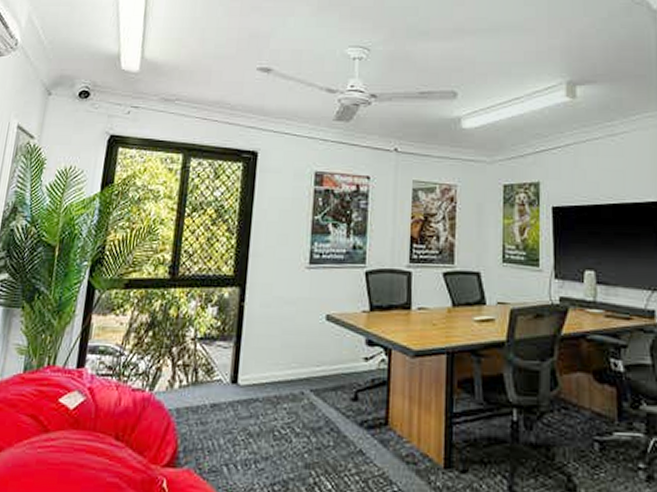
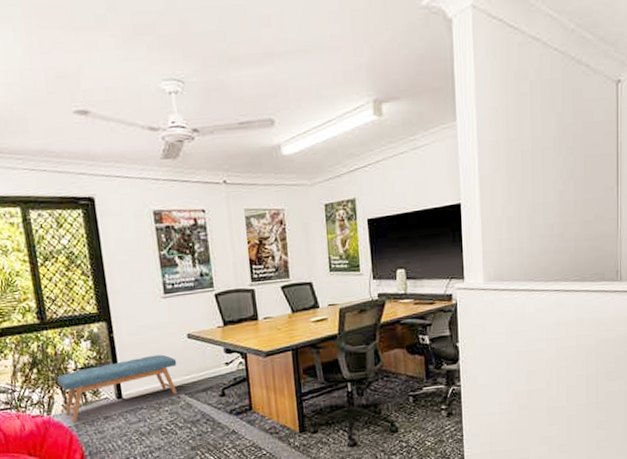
bench: none [169,335,309,404] -> present [56,354,177,422]

